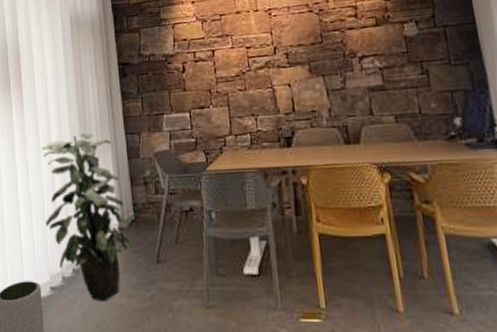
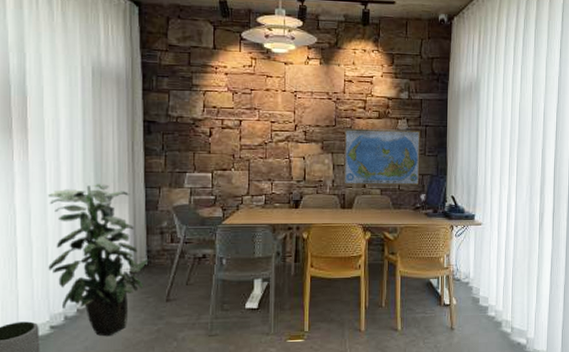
world map: none [334,33,449,113] -> present [344,128,421,186]

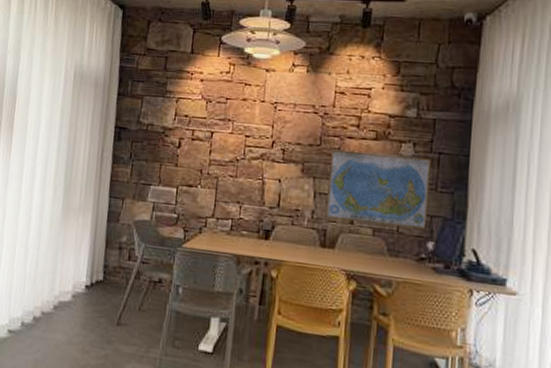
indoor plant: present [47,183,149,337] -> none [13,187,105,353]

